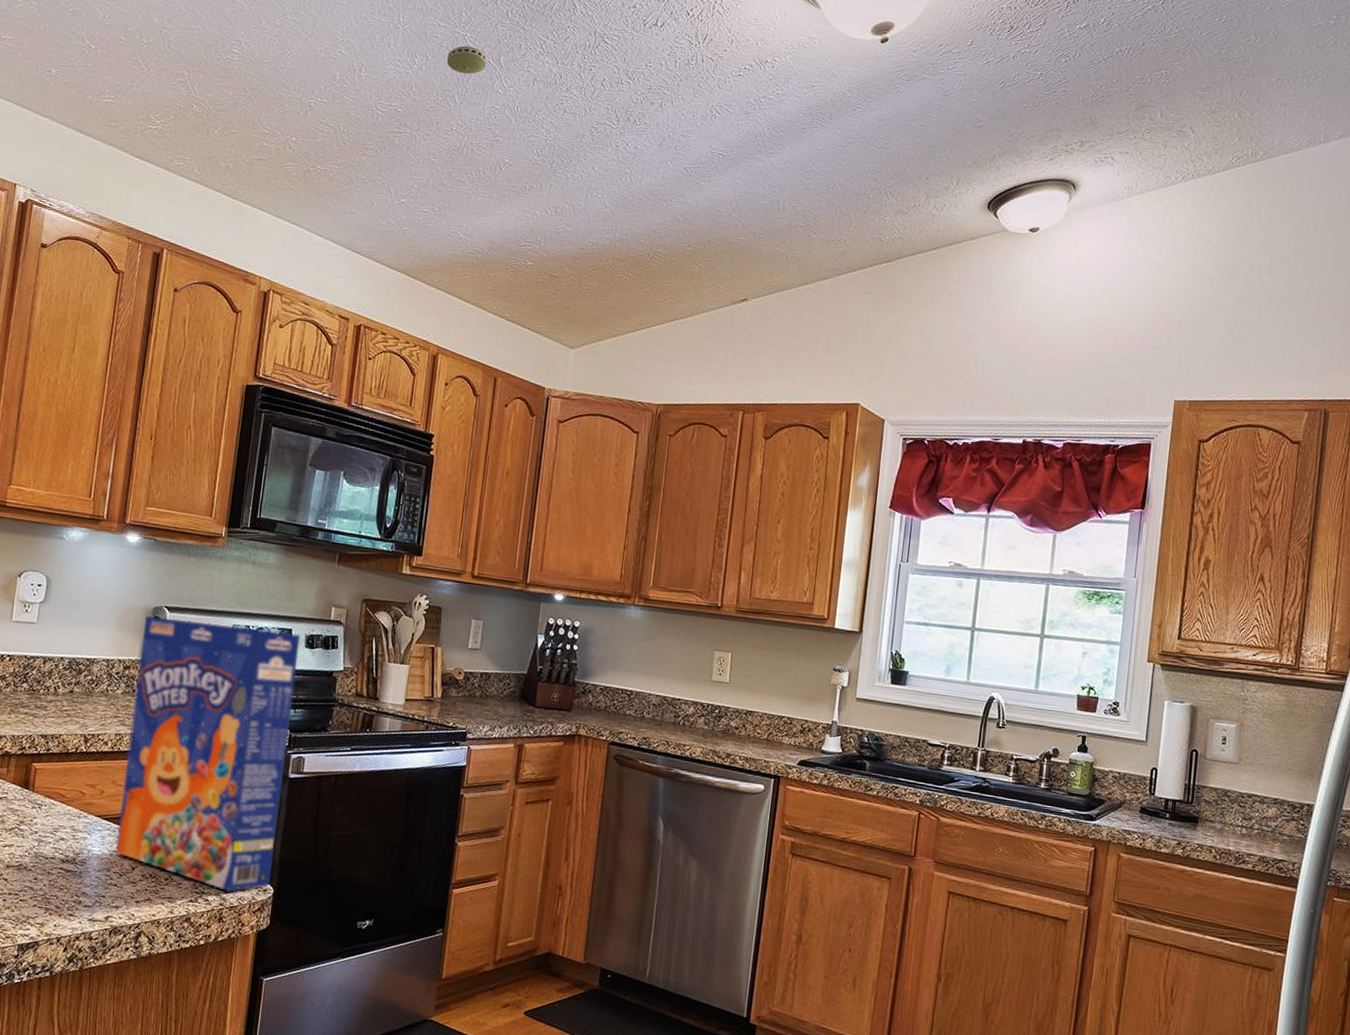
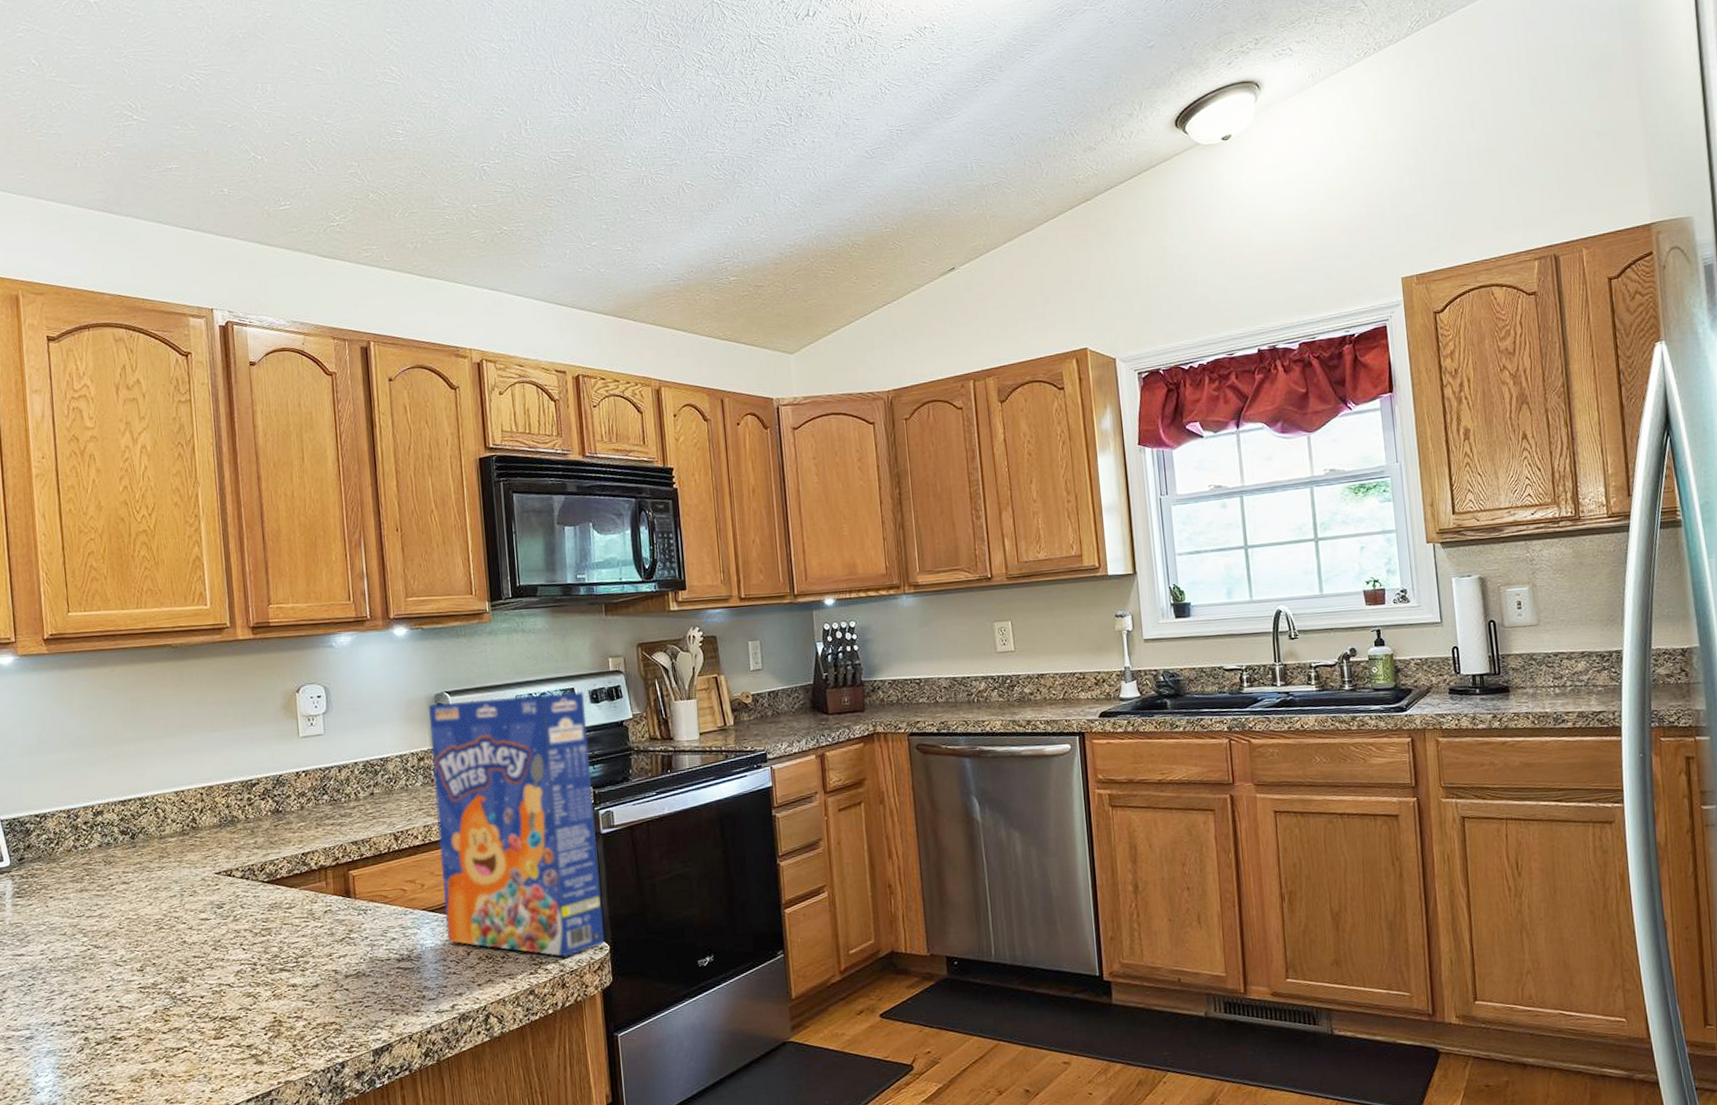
smoke detector: present [446,45,487,75] -> none [608,76,648,106]

